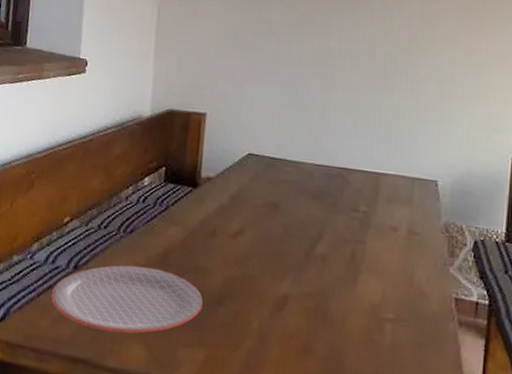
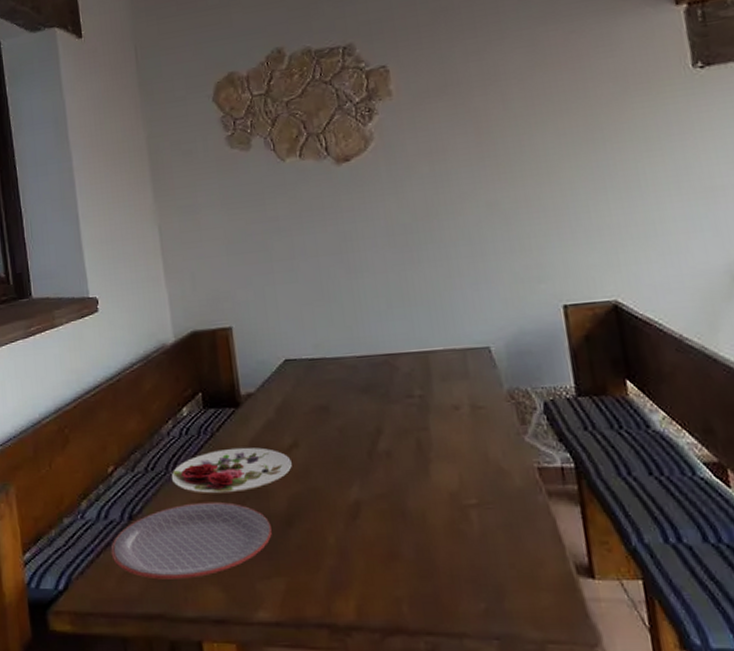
plate: none [120,222,234,265] -> present [171,447,292,494]

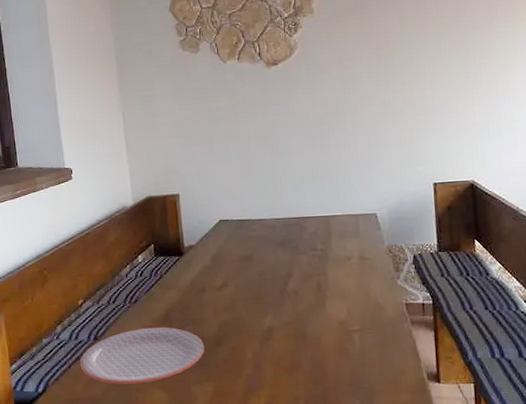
plate: present [171,447,292,494] -> none [128,286,222,321]

